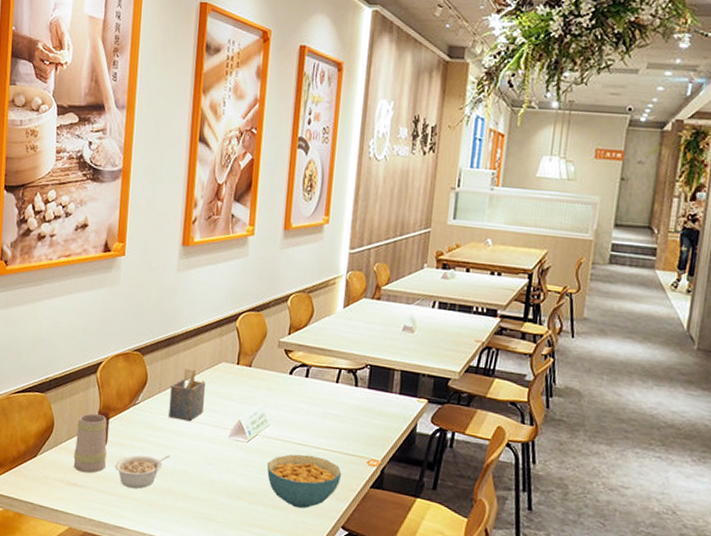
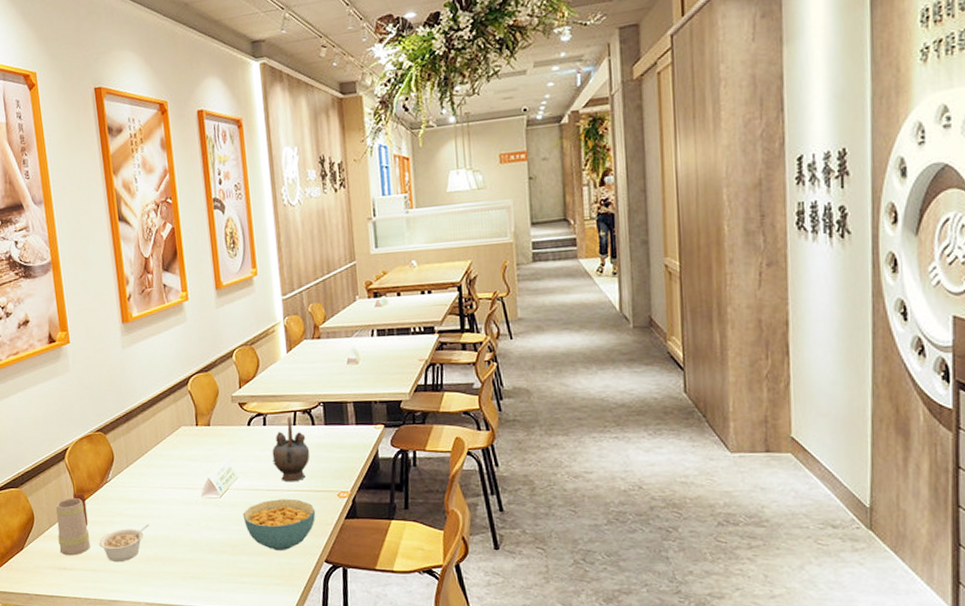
napkin holder: present [168,368,206,422] -> none [137,438,174,489]
teapot: none [308,372,348,441] -> present [272,416,310,482]

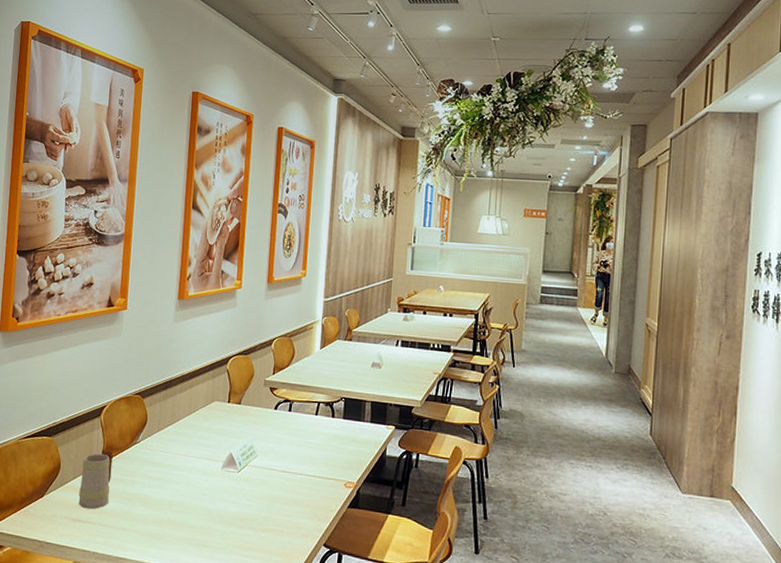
legume: present [98,524,150,562] -> none [116,488,169,521]
cereal bowl: present [242,498,316,551] -> none [256,480,323,531]
teapot: present [272,416,310,482] -> none [291,406,326,467]

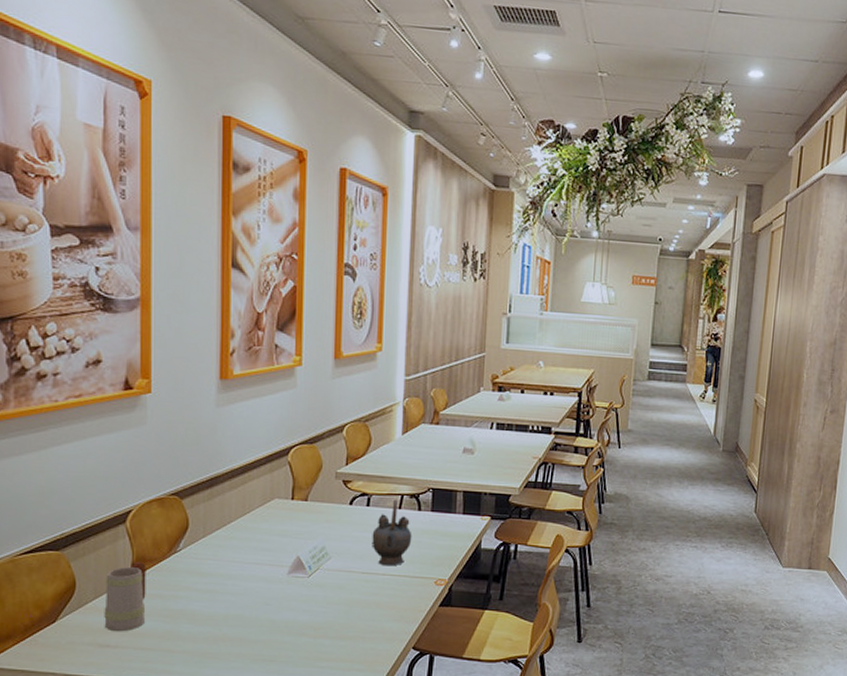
teapot: none [291,406,326,467] -> present [371,499,412,567]

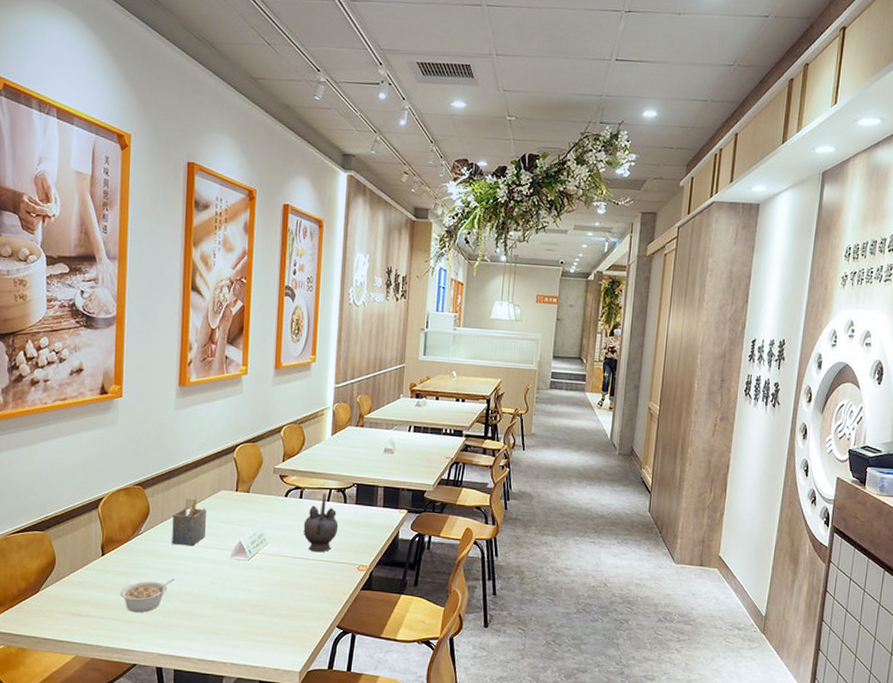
mug: present [104,561,146,632] -> none [77,542,113,603]
legume: none [155,601,222,641] -> present [119,578,175,613]
napkin holder: none [217,509,258,564] -> present [172,498,207,547]

